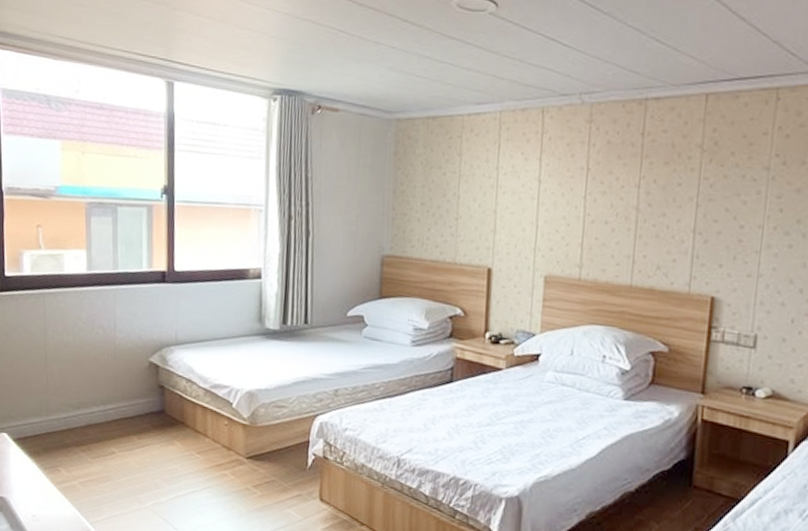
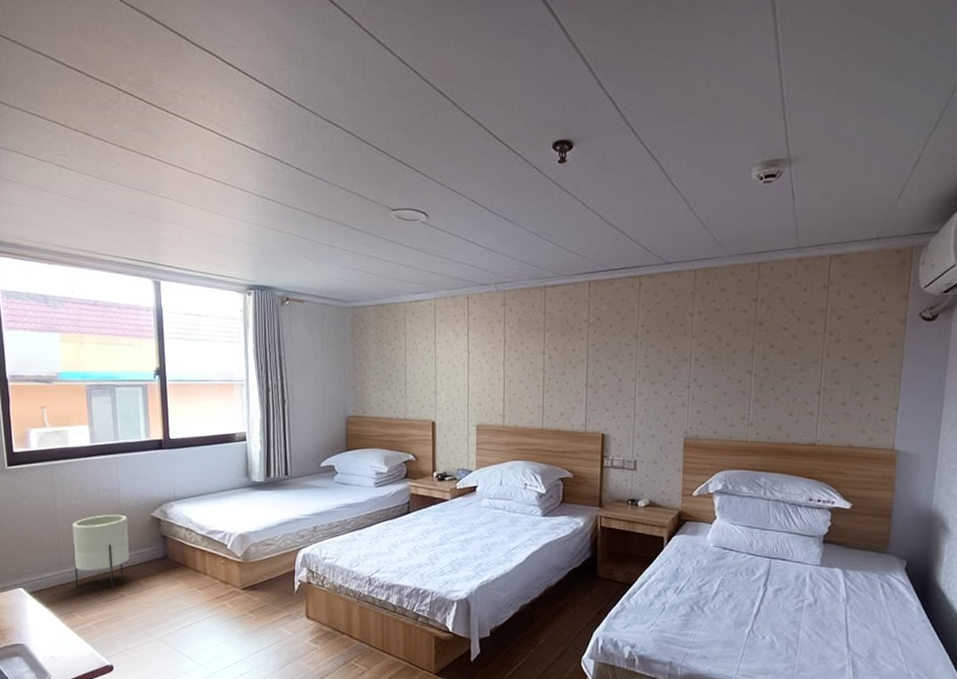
planter: none [62,355,123,443] -> present [72,514,130,588]

